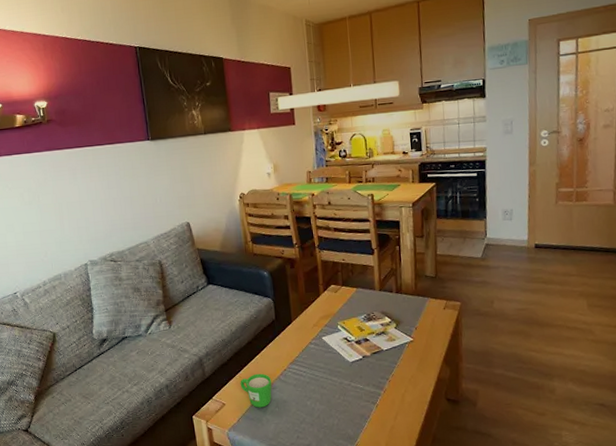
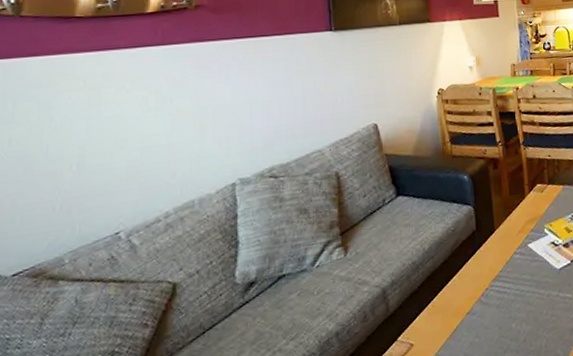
mug: present [240,373,272,408] -> none [433,297,472,343]

